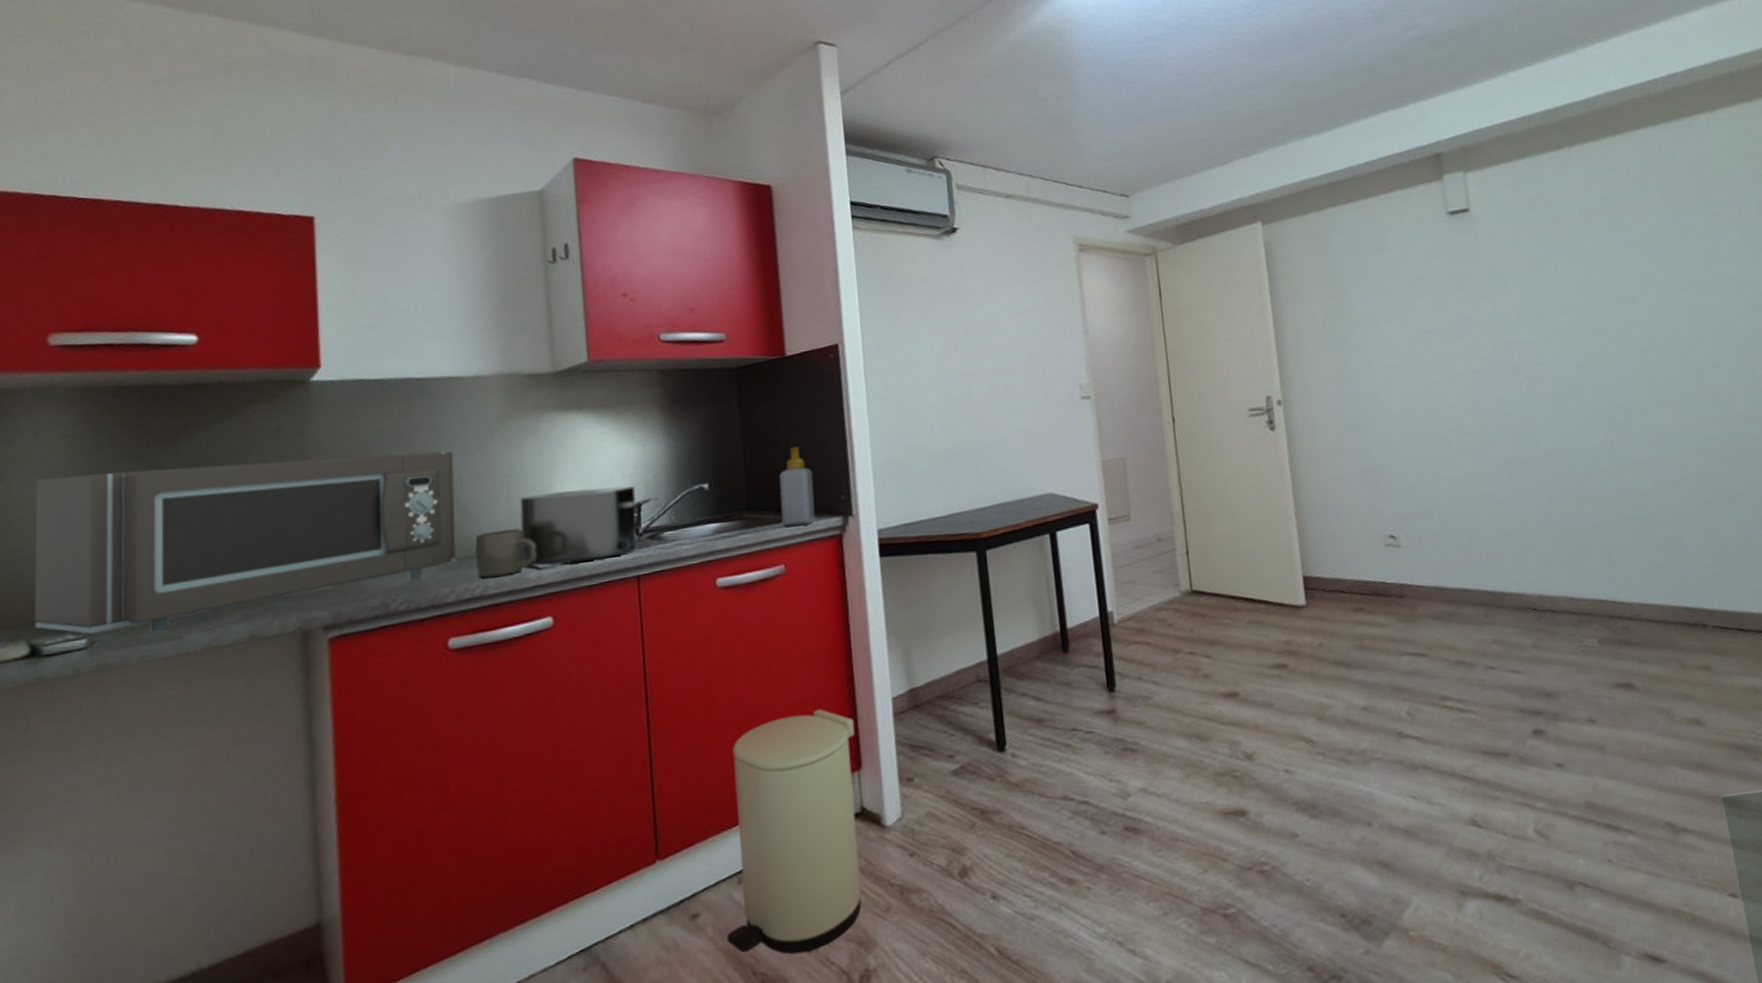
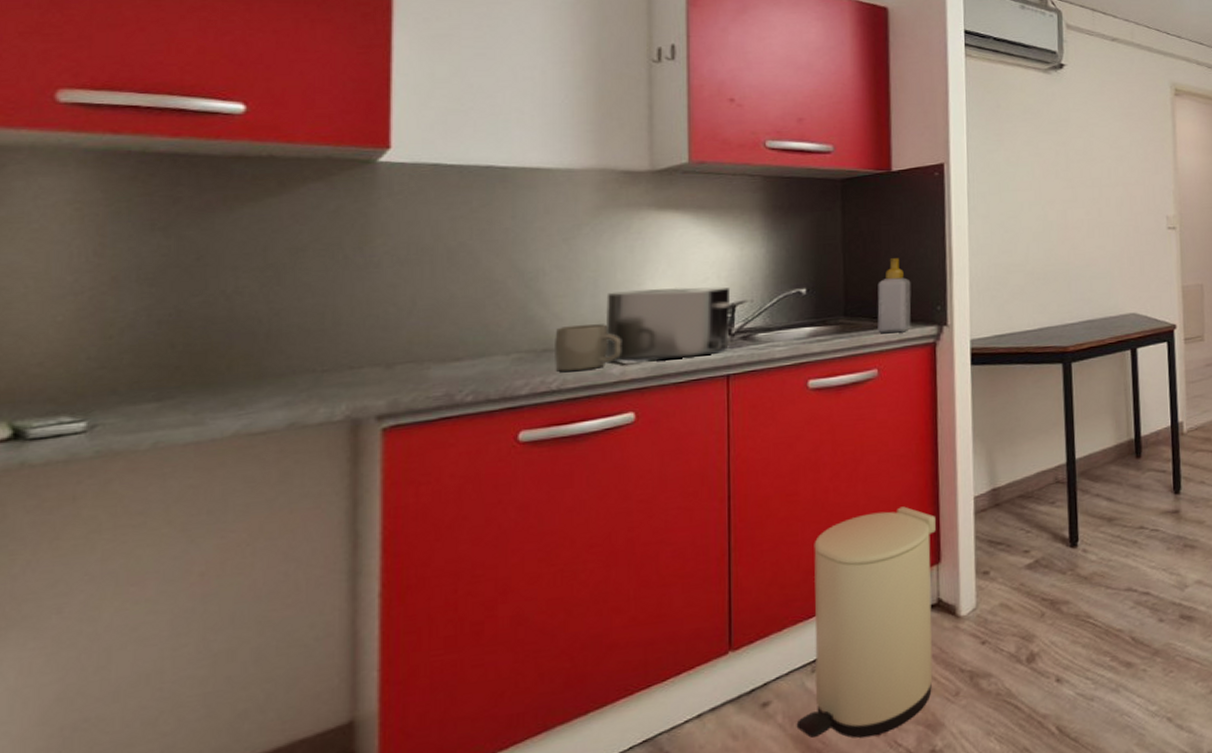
microwave: present [34,450,456,634] -> none [19,242,536,418]

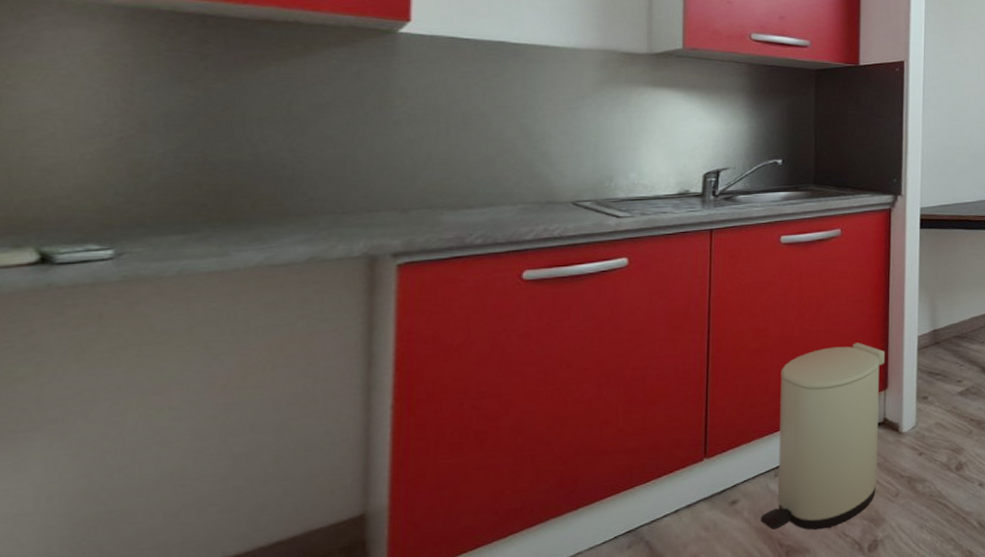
mug: present [555,323,621,372] -> none [557,181,617,222]
toaster: present [605,286,731,362] -> none [603,153,716,215]
soap bottle: present [877,258,912,334] -> none [842,138,872,200]

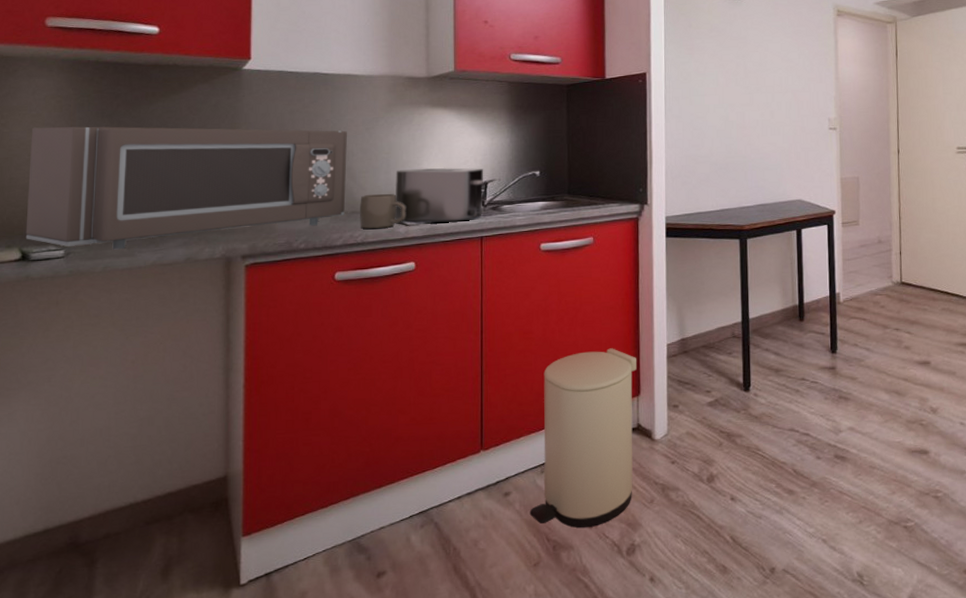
microwave: none [47,91,543,249] -> present [25,126,347,250]
mug: none [557,181,617,222] -> present [360,193,405,230]
toaster: none [603,153,716,215] -> present [395,167,484,224]

